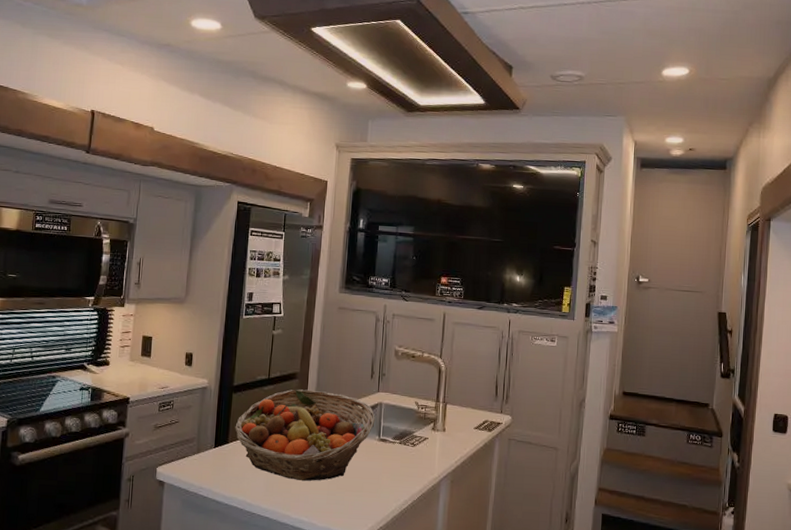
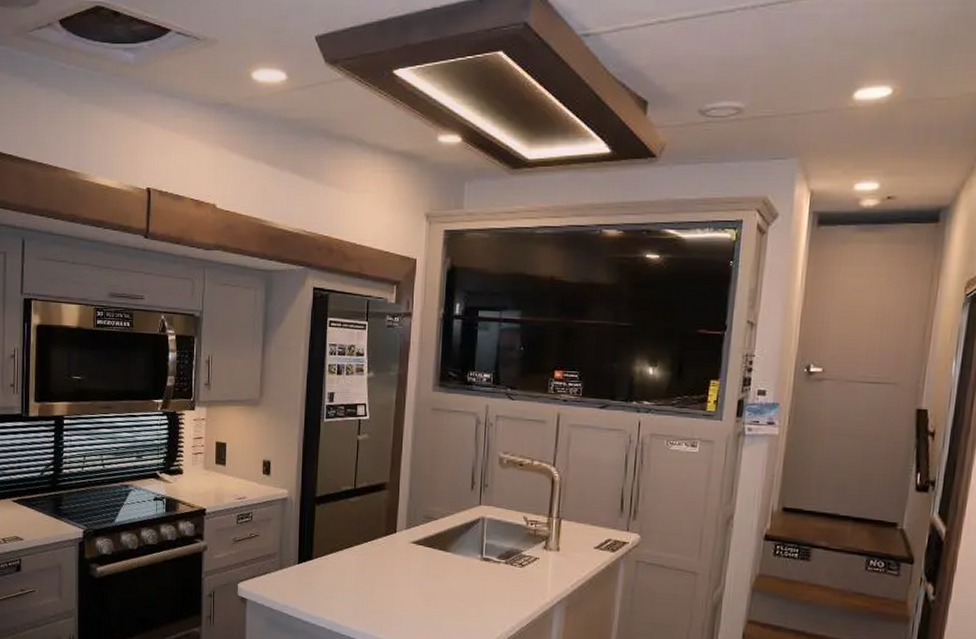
fruit basket: present [235,389,375,481] -> none [319,501,477,603]

